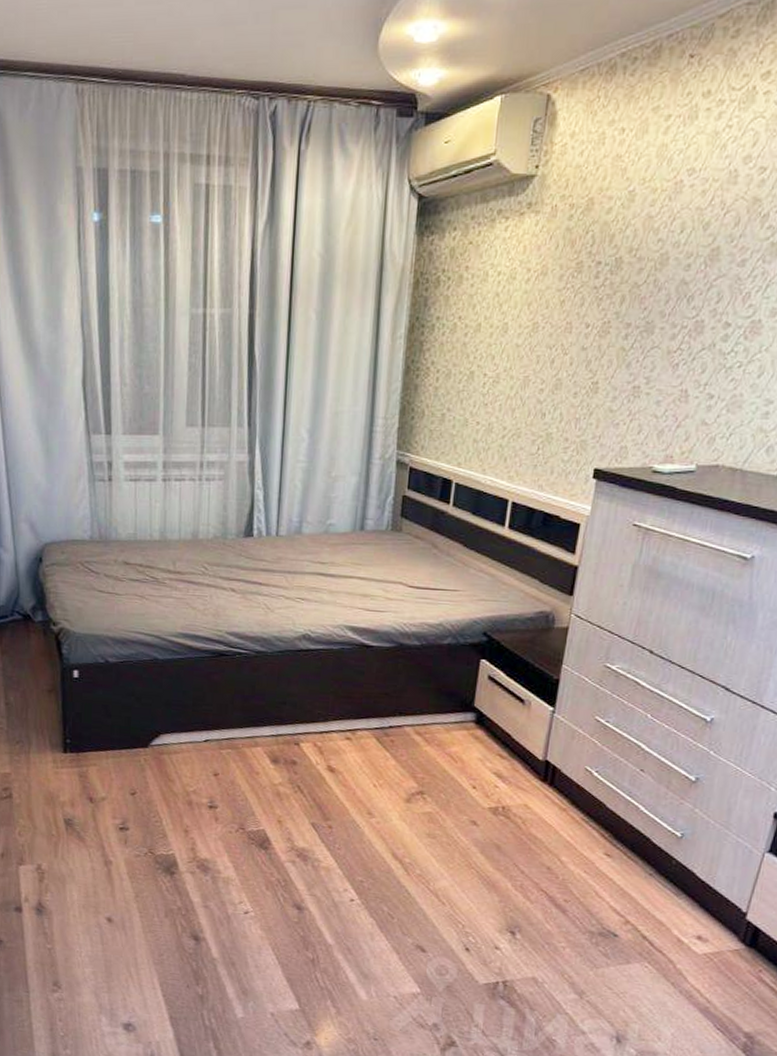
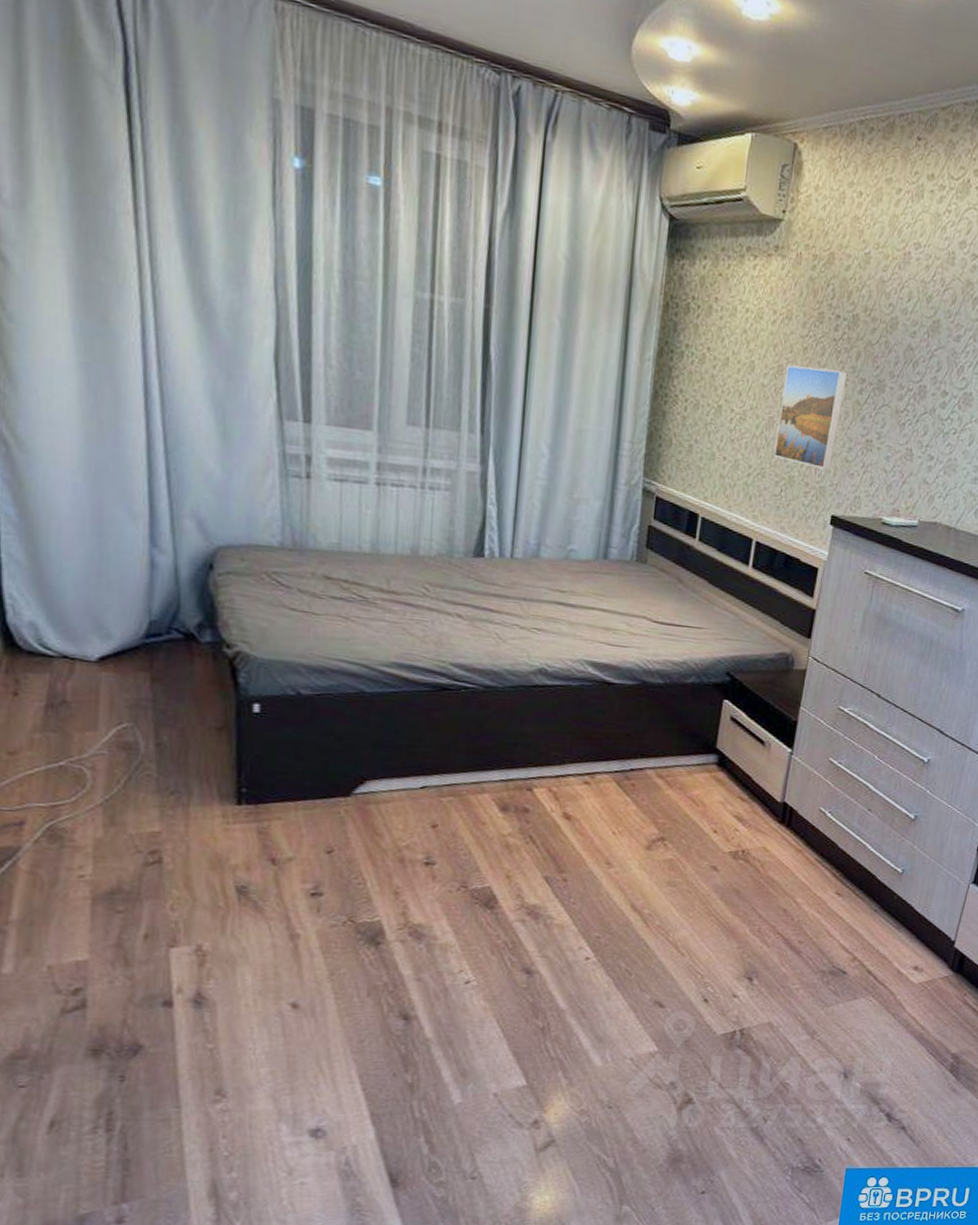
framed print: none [529,319,611,422] -> present [773,364,848,470]

